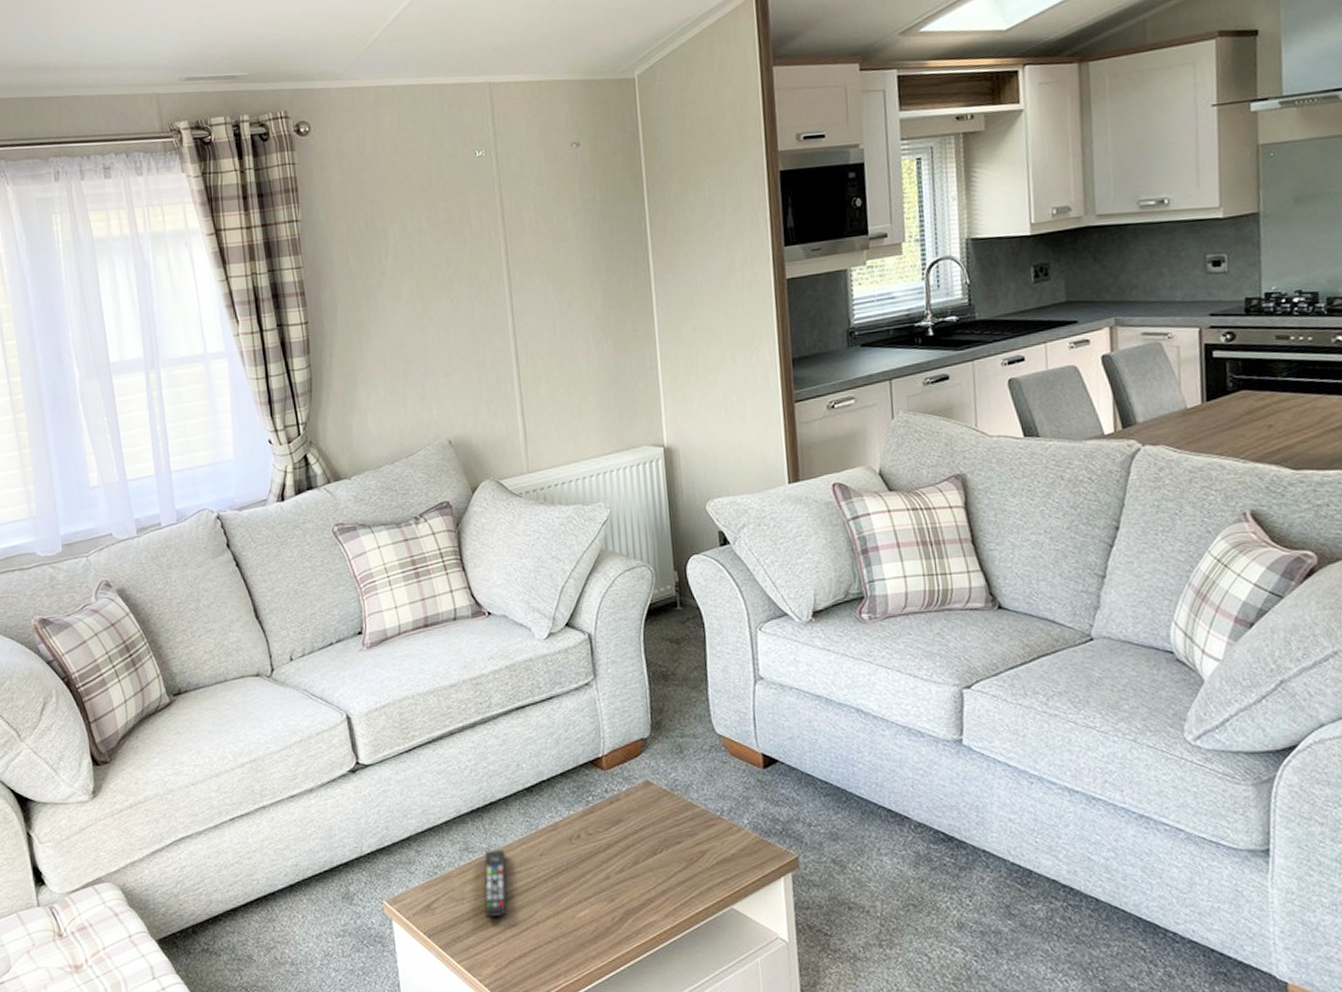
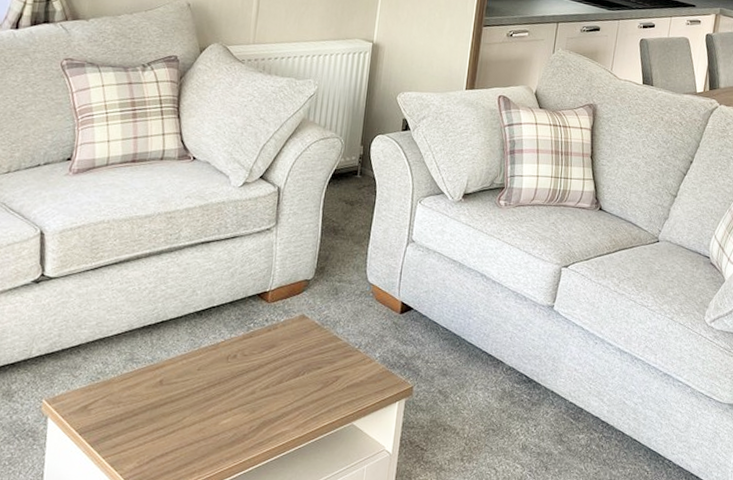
remote control: present [483,848,507,918] -> none [136,361,167,421]

